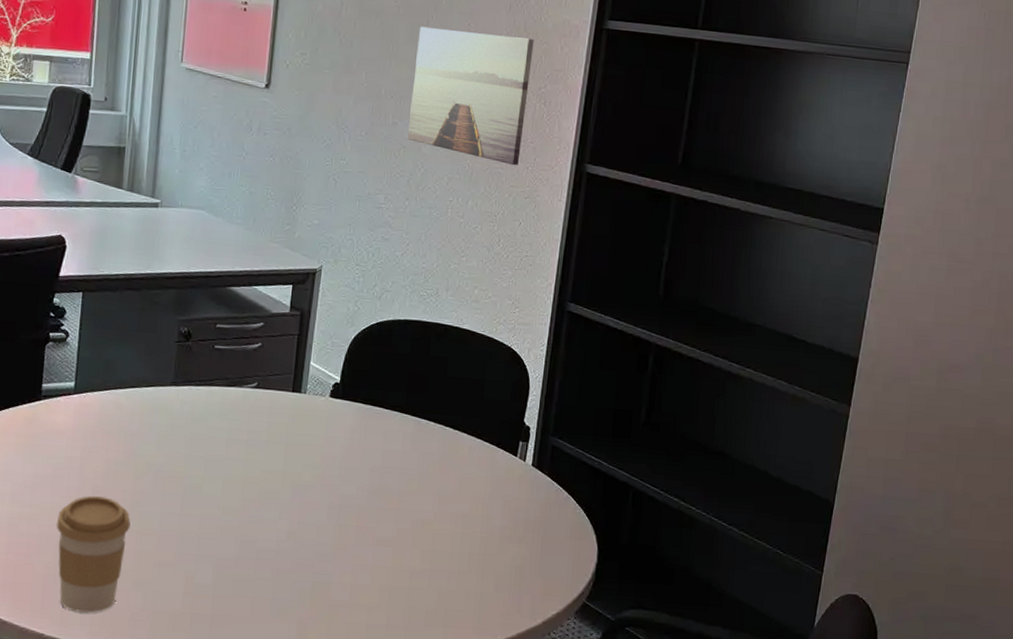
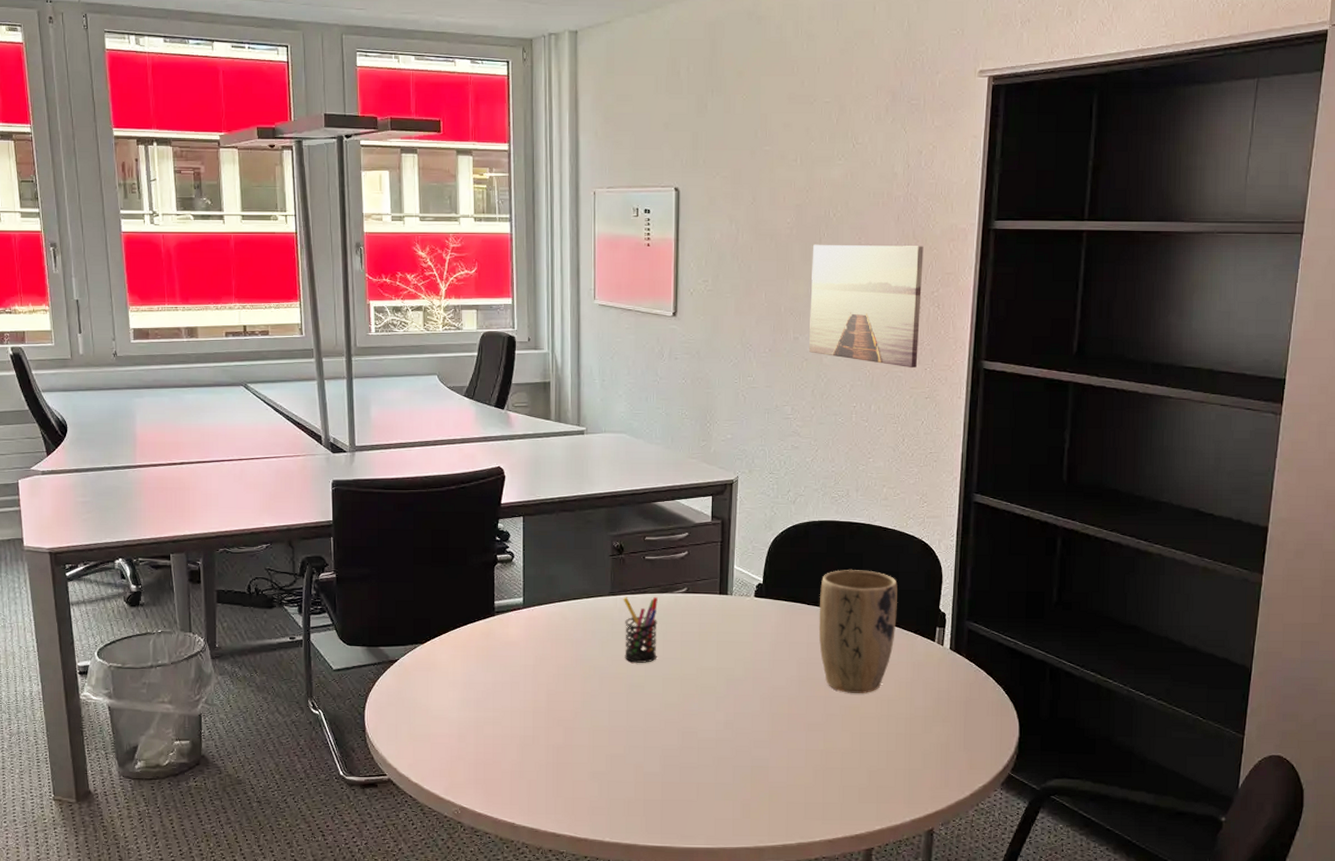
coffee cup: present [56,496,131,613] -> none [517,699,583,803]
pen holder: none [183,388,225,462] -> present [623,596,658,663]
plant pot: none [395,373,483,508] -> present [818,570,898,693]

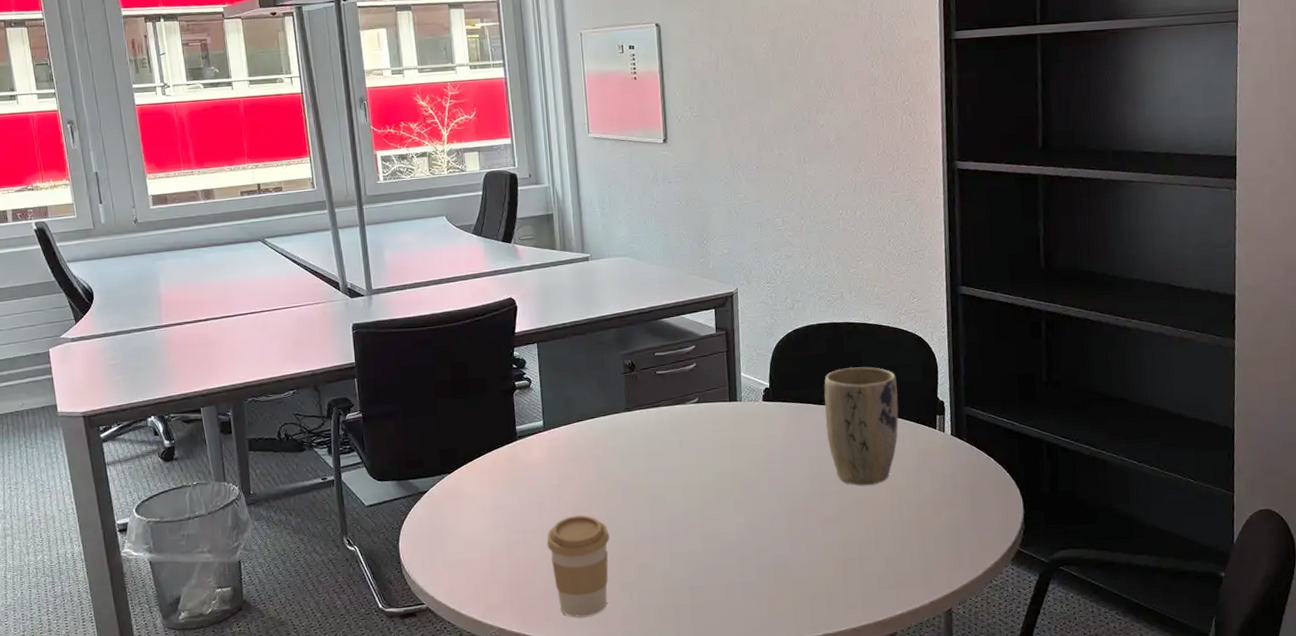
coffee cup: none [517,699,583,803] -> present [546,515,610,617]
pen holder: present [623,596,658,663] -> none [638,409,675,474]
wall art: present [809,244,924,367] -> none [789,59,896,173]

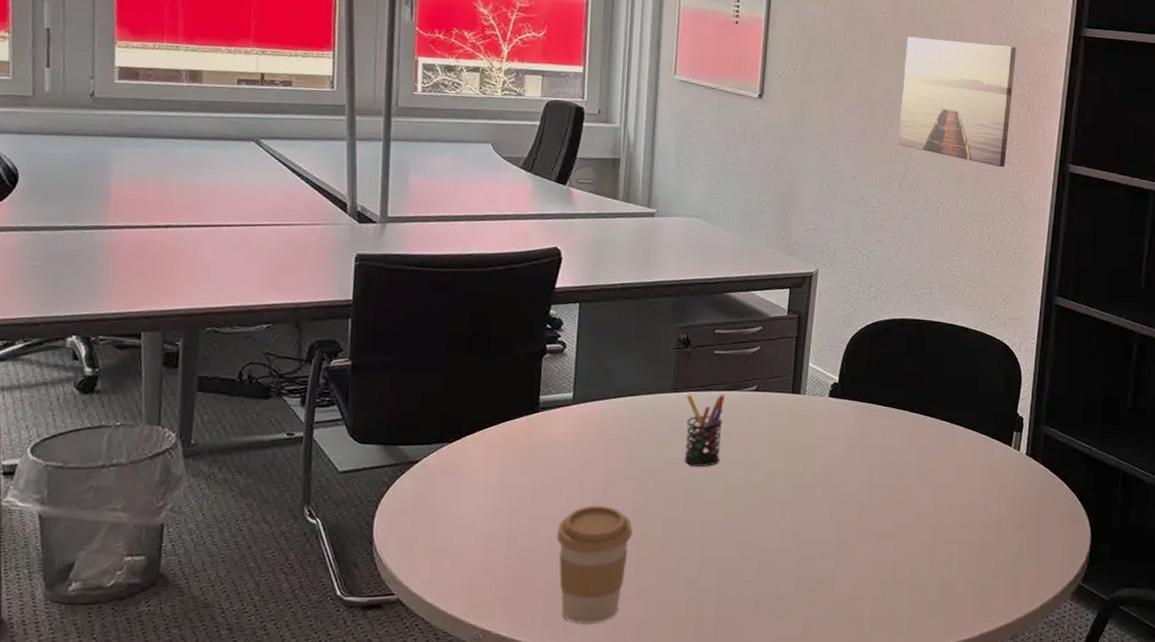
pen holder: none [638,409,675,474] -> present [684,394,725,467]
wall art: none [789,59,896,173] -> present [898,36,1017,167]
plant pot: present [823,367,899,485] -> none [894,370,977,500]

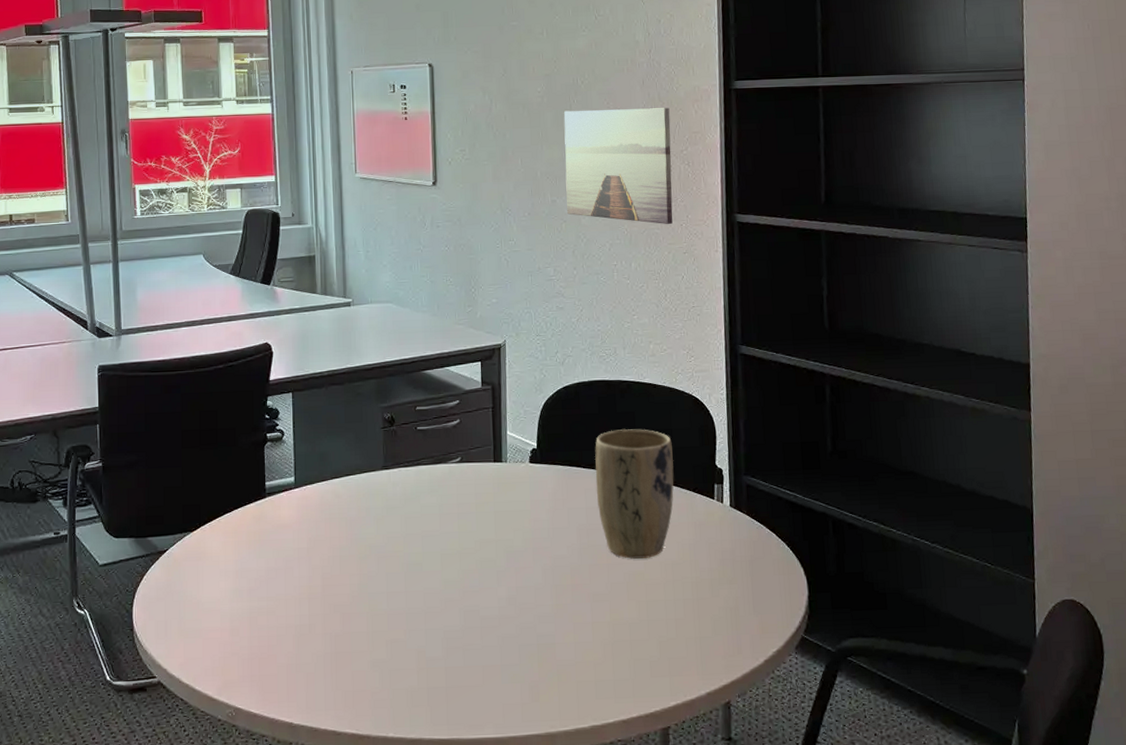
coffee cup: present [556,506,633,623] -> none [292,583,360,698]
pen holder: present [684,394,725,467] -> none [396,468,434,539]
plant pot: none [894,370,977,500] -> present [594,429,674,559]

